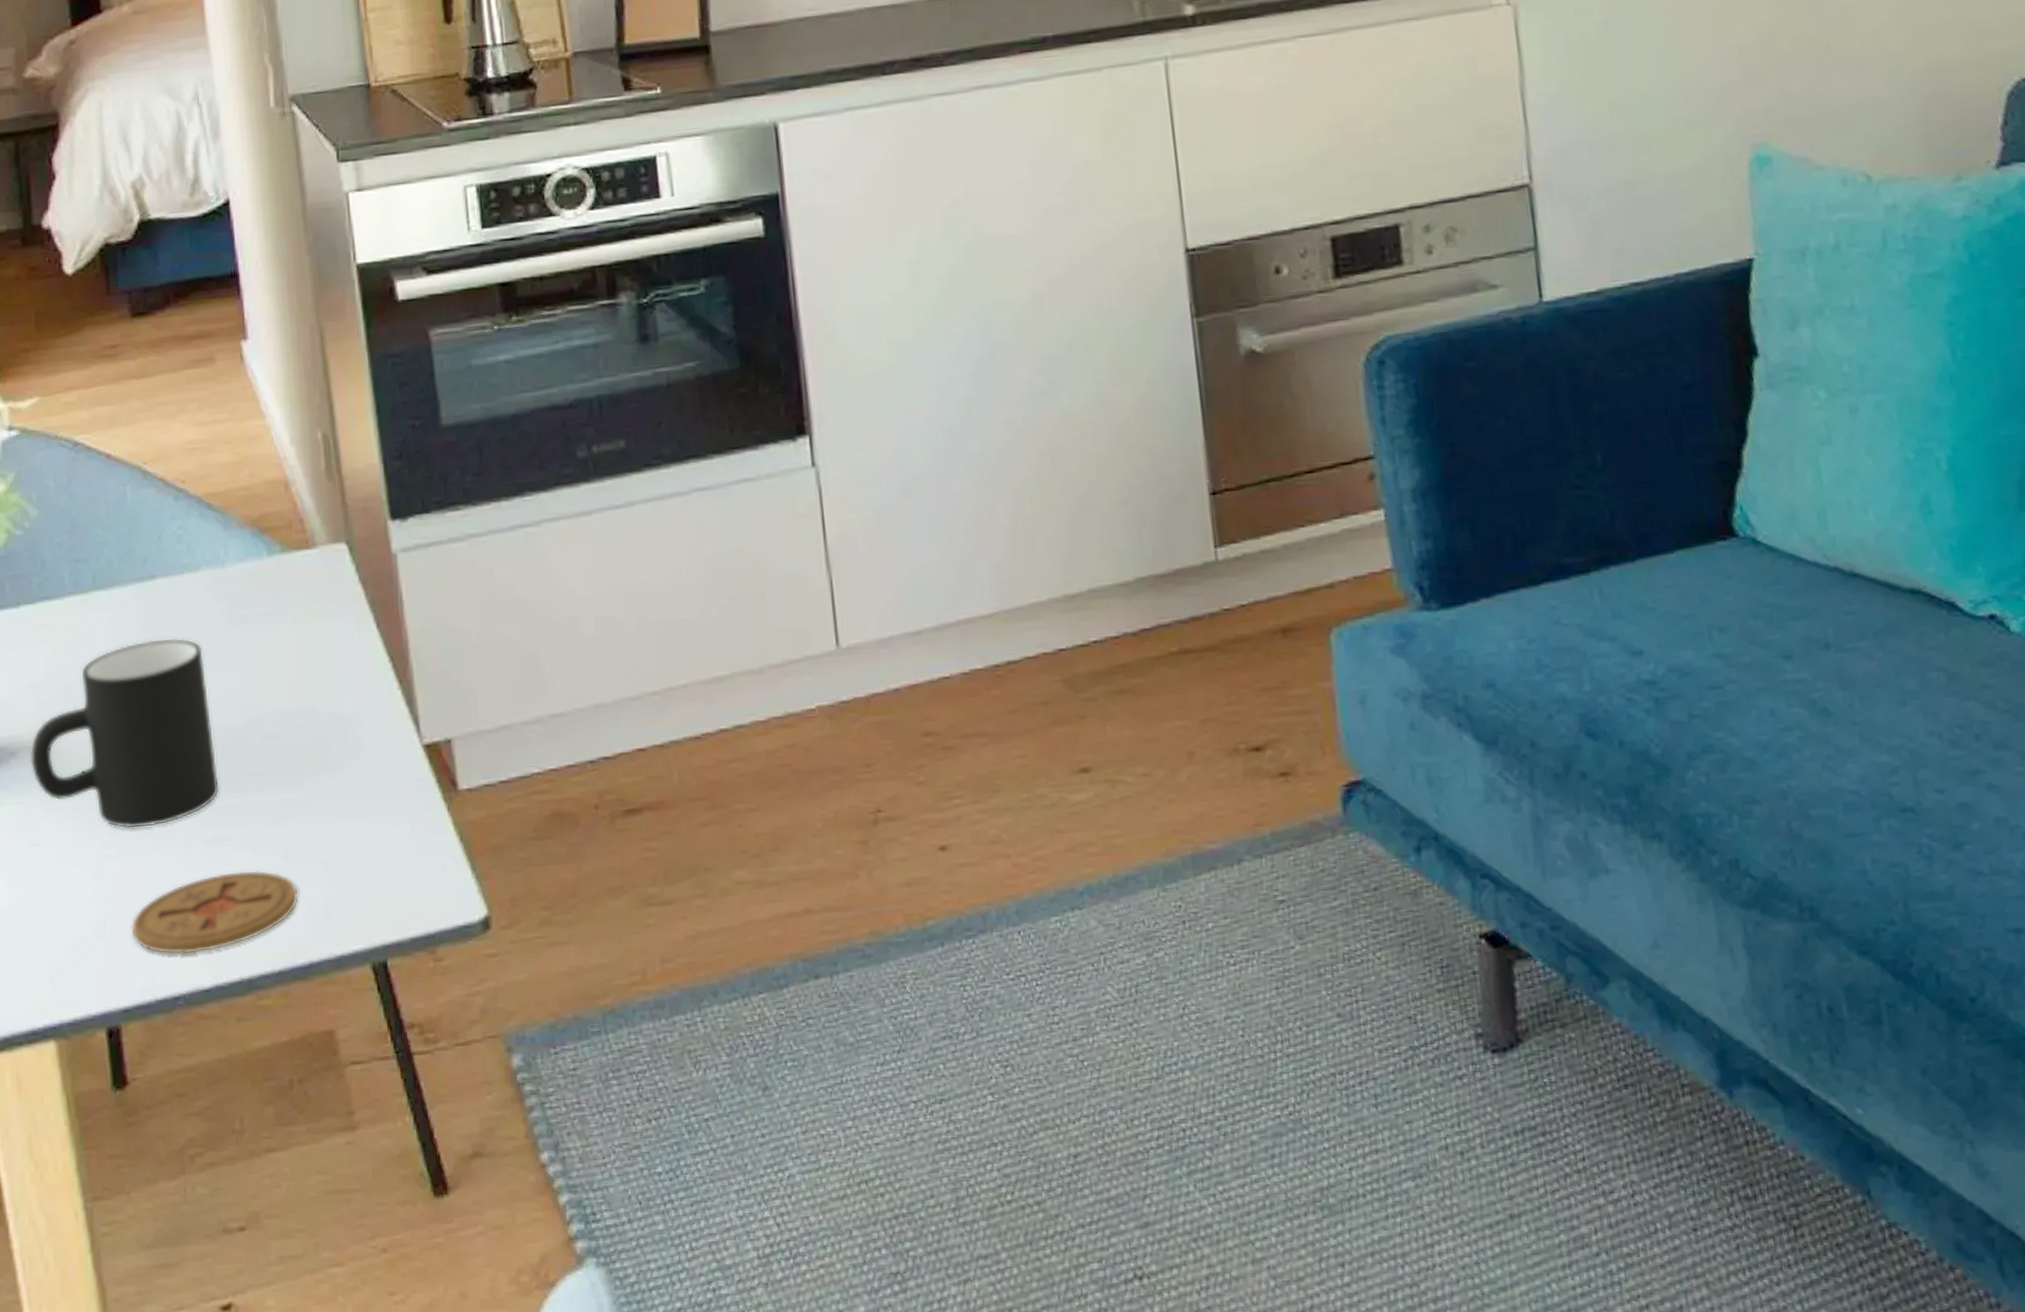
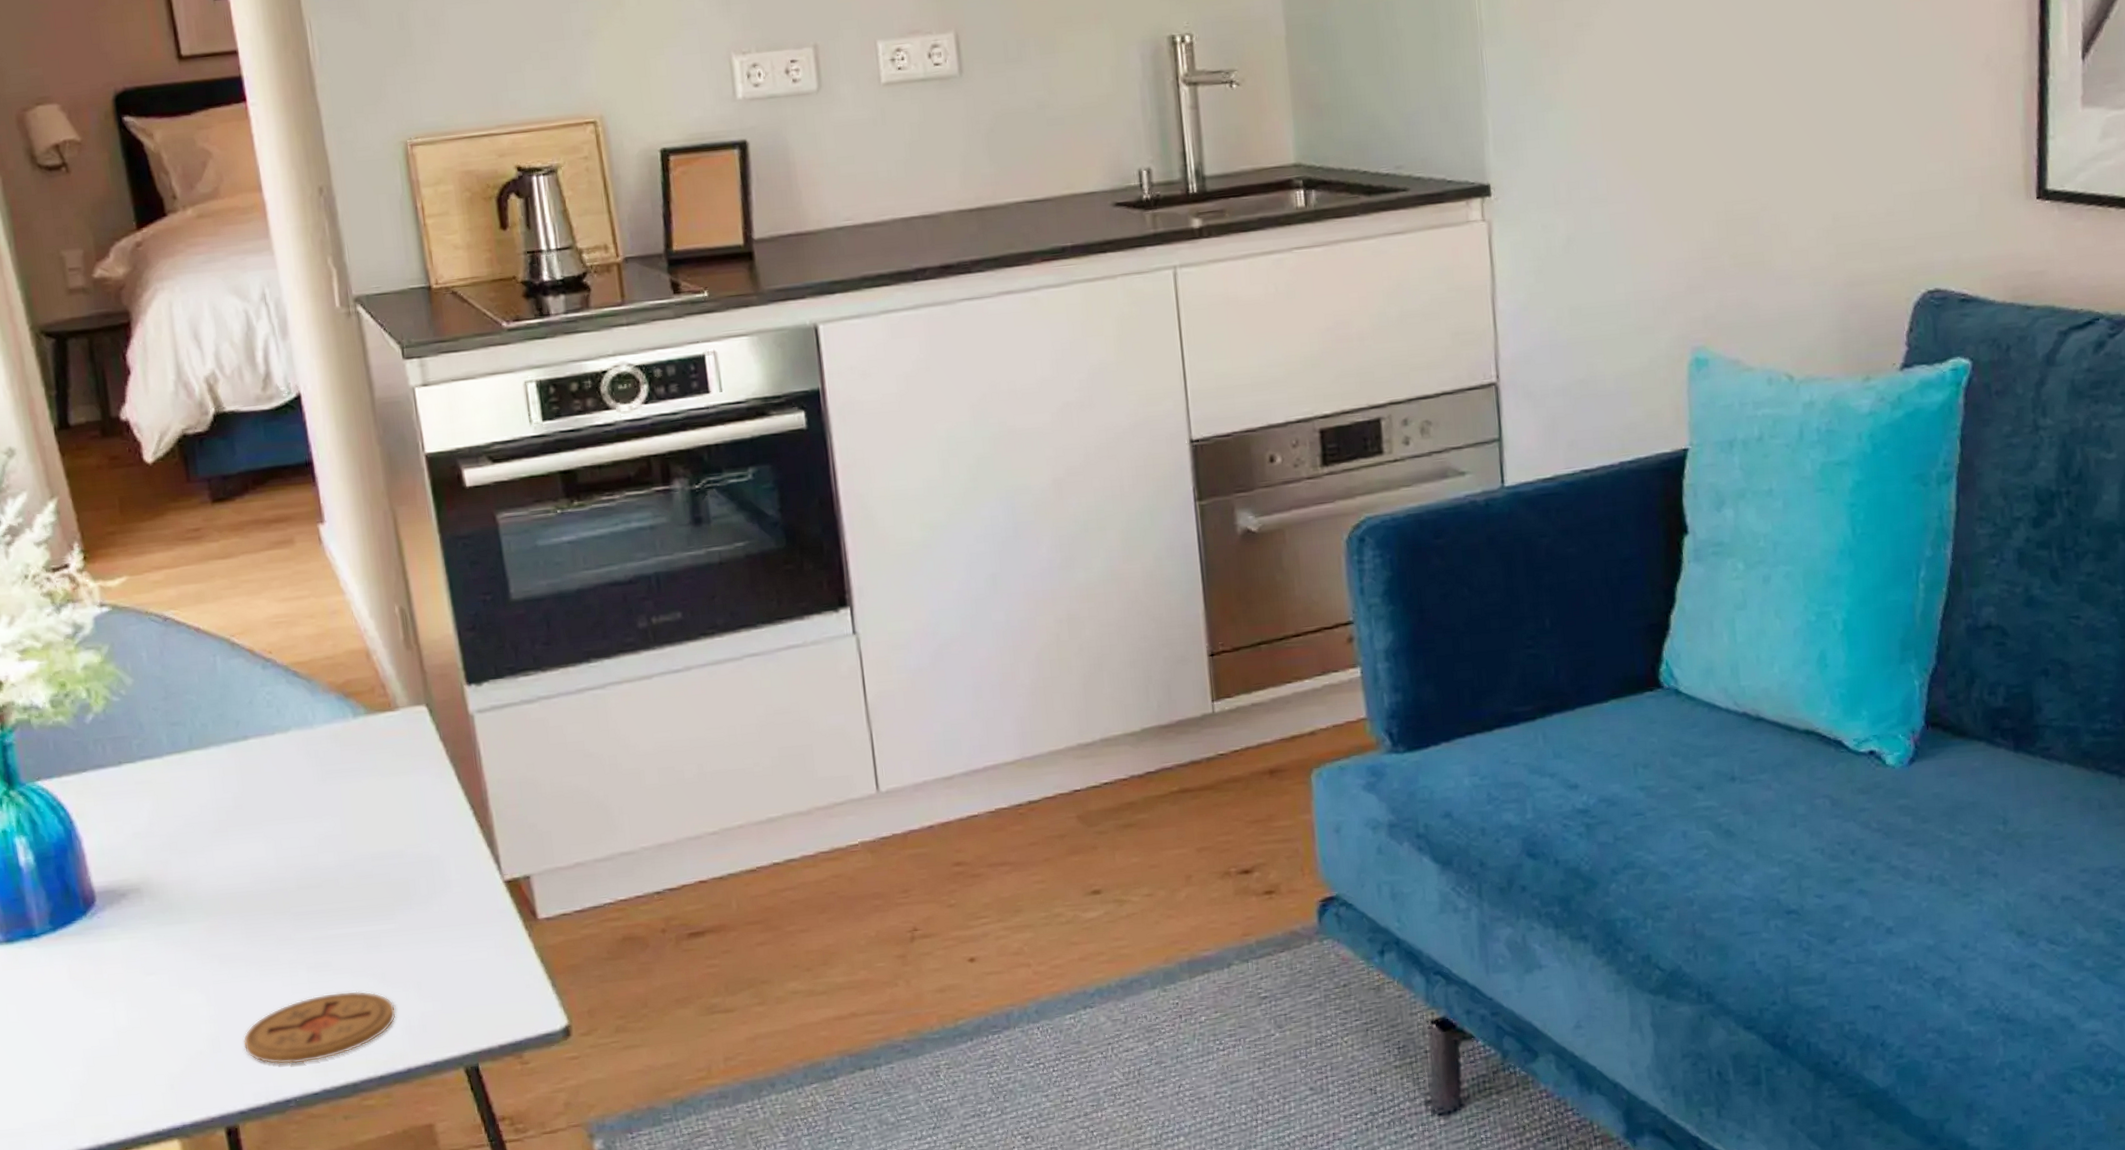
mug: present [30,637,220,829] -> none [139,791,319,958]

